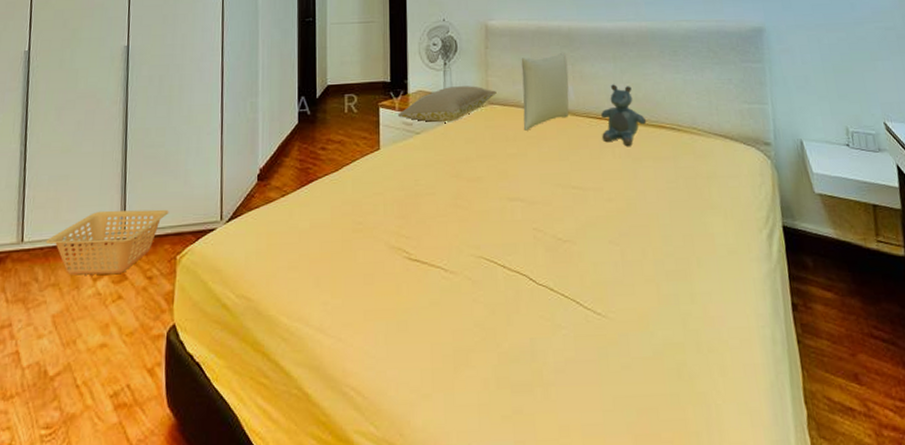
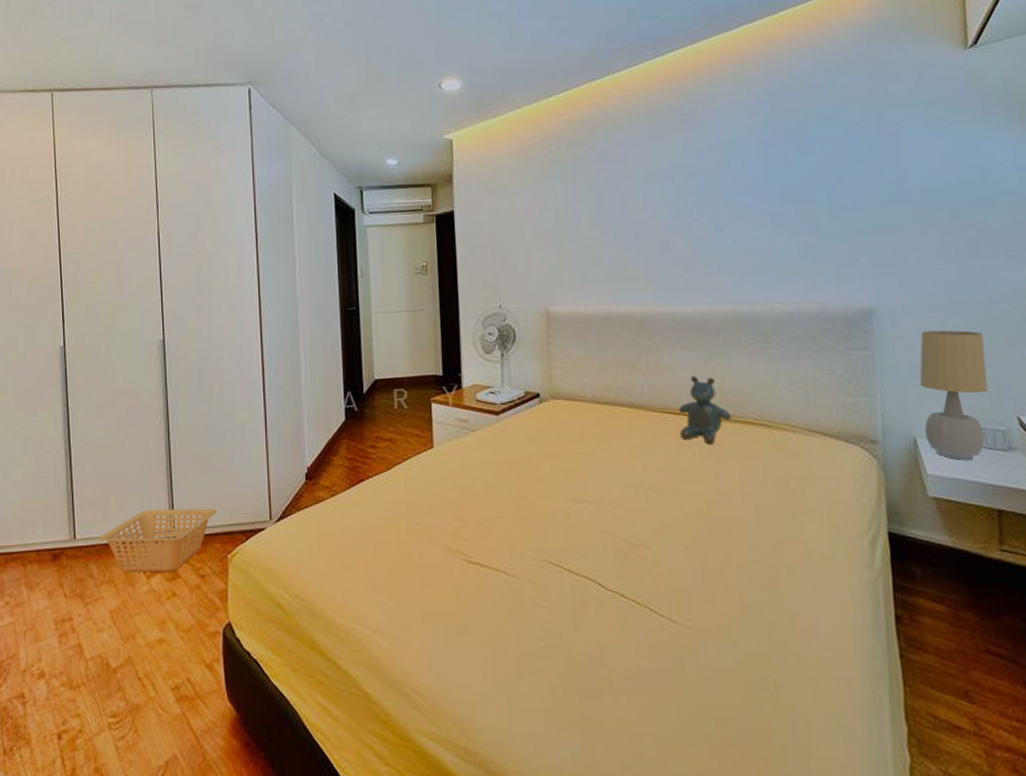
pillow: present [398,86,497,123] -> none [452,379,560,419]
pillow: present [521,52,569,131] -> none [588,340,643,427]
table lamp: none [802,46,859,160] -> present [919,330,988,460]

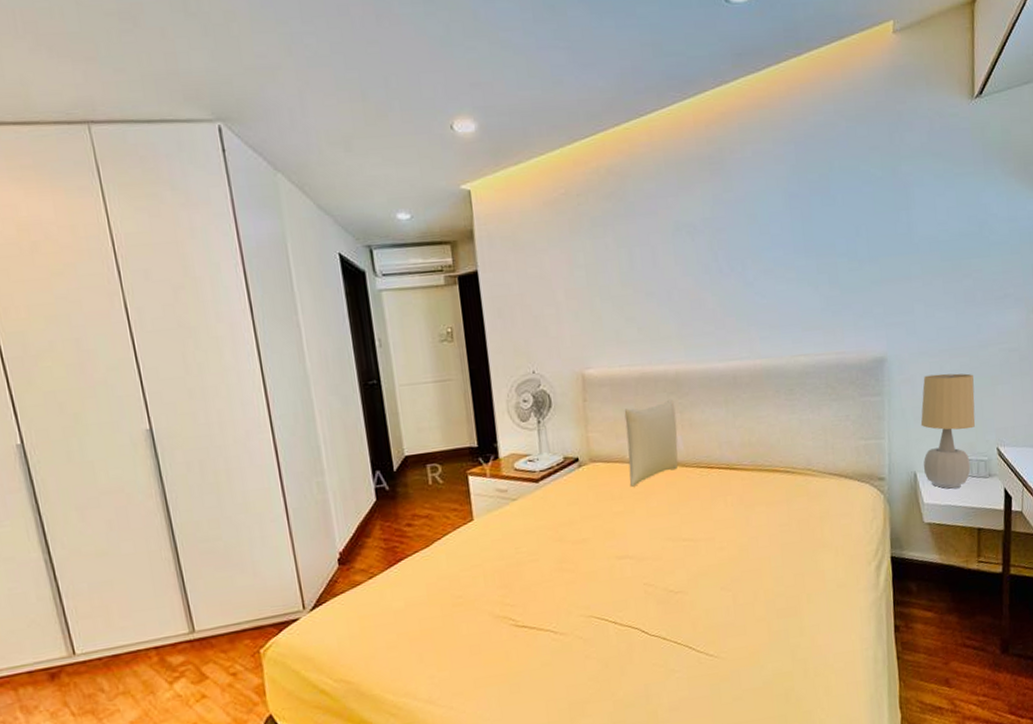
laundry basket: present [98,508,217,573] -> none [102,605,242,682]
pillow: none [588,340,643,427] -> present [624,399,679,487]
stuffed animal: present [678,376,732,444] -> none [711,430,760,494]

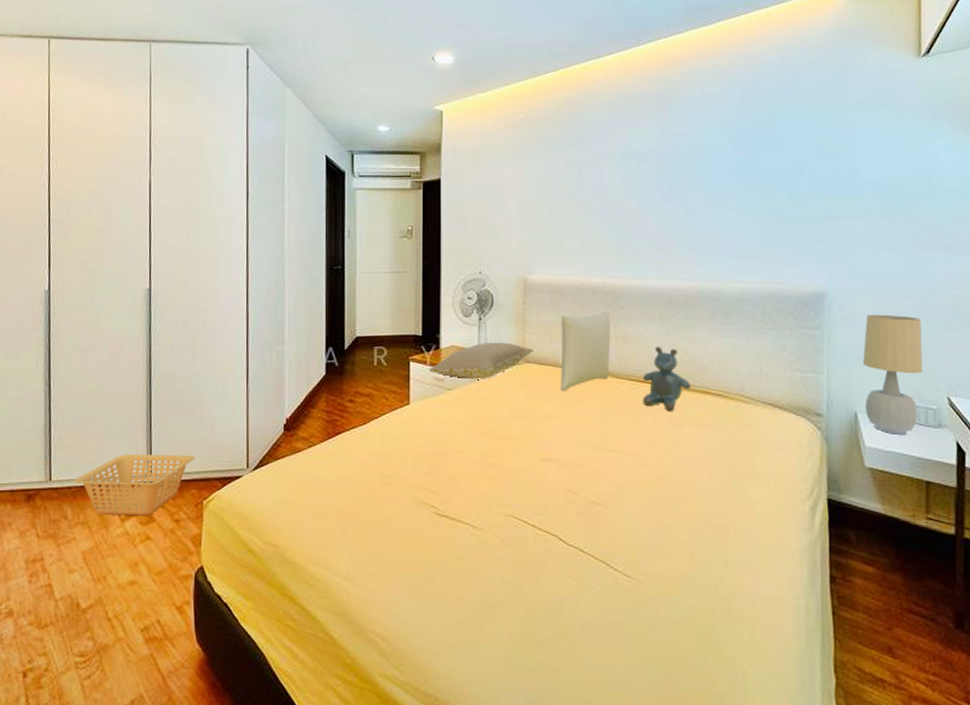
laundry basket: none [102,605,242,682] -> present [73,453,195,516]
pillow: none [490,443,599,487] -> present [429,343,533,380]
stuffed animal: none [711,430,760,494] -> present [642,346,691,411]

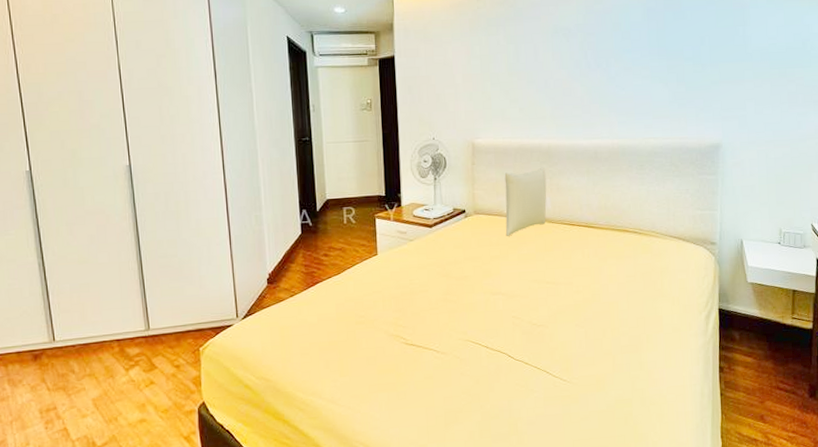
laundry basket: present [73,453,195,516] -> none [76,310,189,367]
pillow: present [429,343,533,380] -> none [393,198,482,231]
stuffed animal: present [642,346,691,411] -> none [573,195,613,248]
table lamp: present [862,314,923,434] -> none [748,160,794,255]

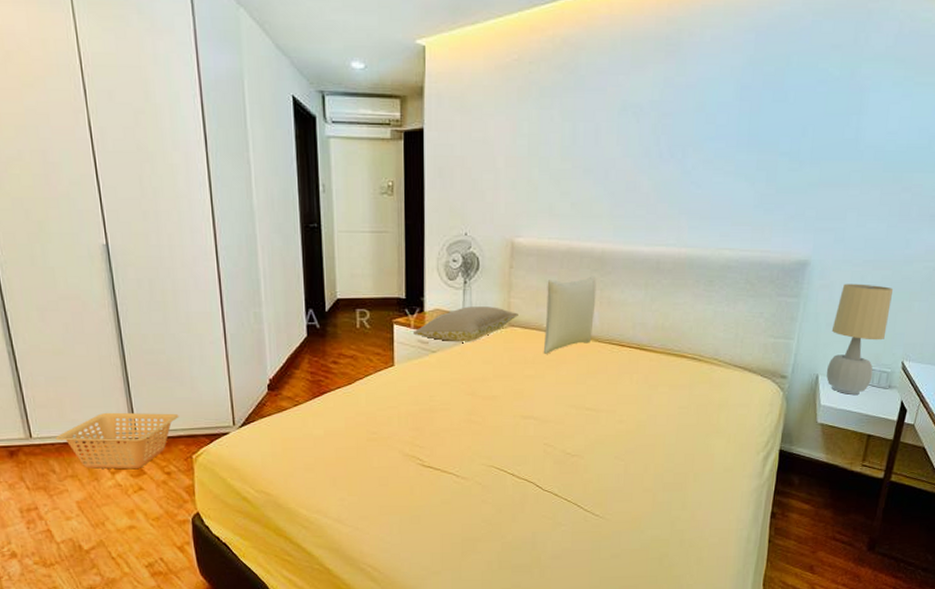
laundry basket: none [76,310,189,367] -> present [55,412,179,470]
pillow: none [393,198,482,231] -> present [414,306,518,342]
table lamp: none [748,160,794,255] -> present [826,283,893,394]

